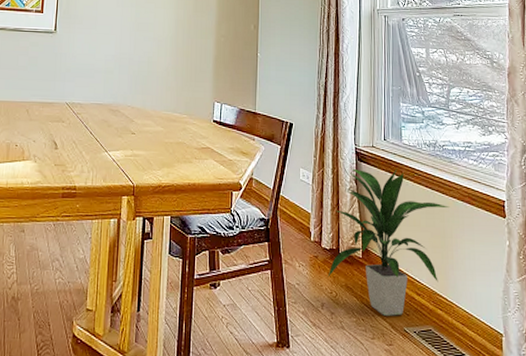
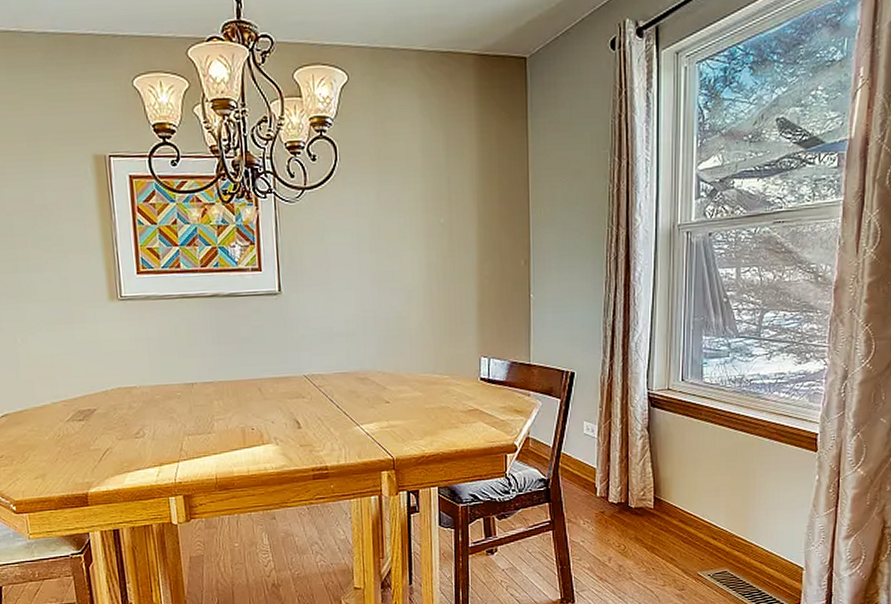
indoor plant: present [327,168,450,316] -> none [615,411,755,563]

